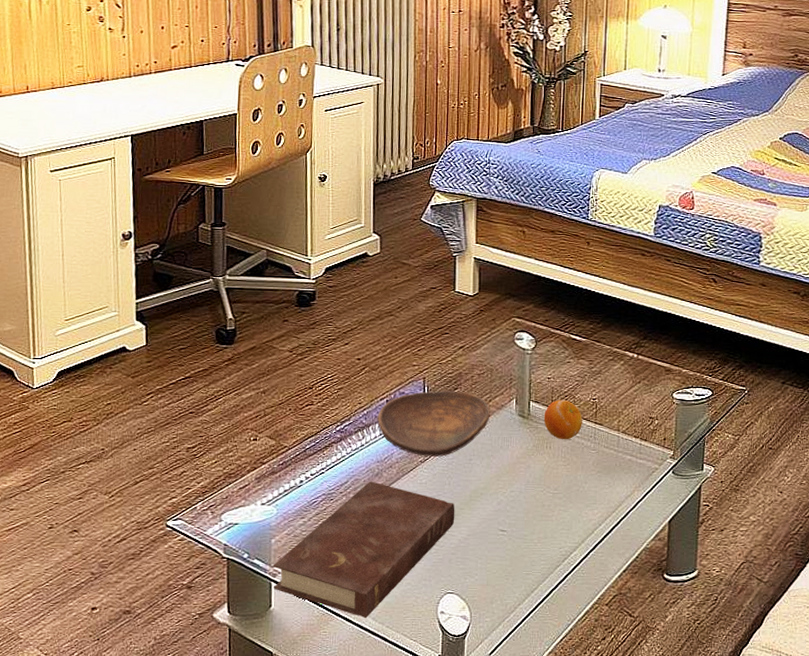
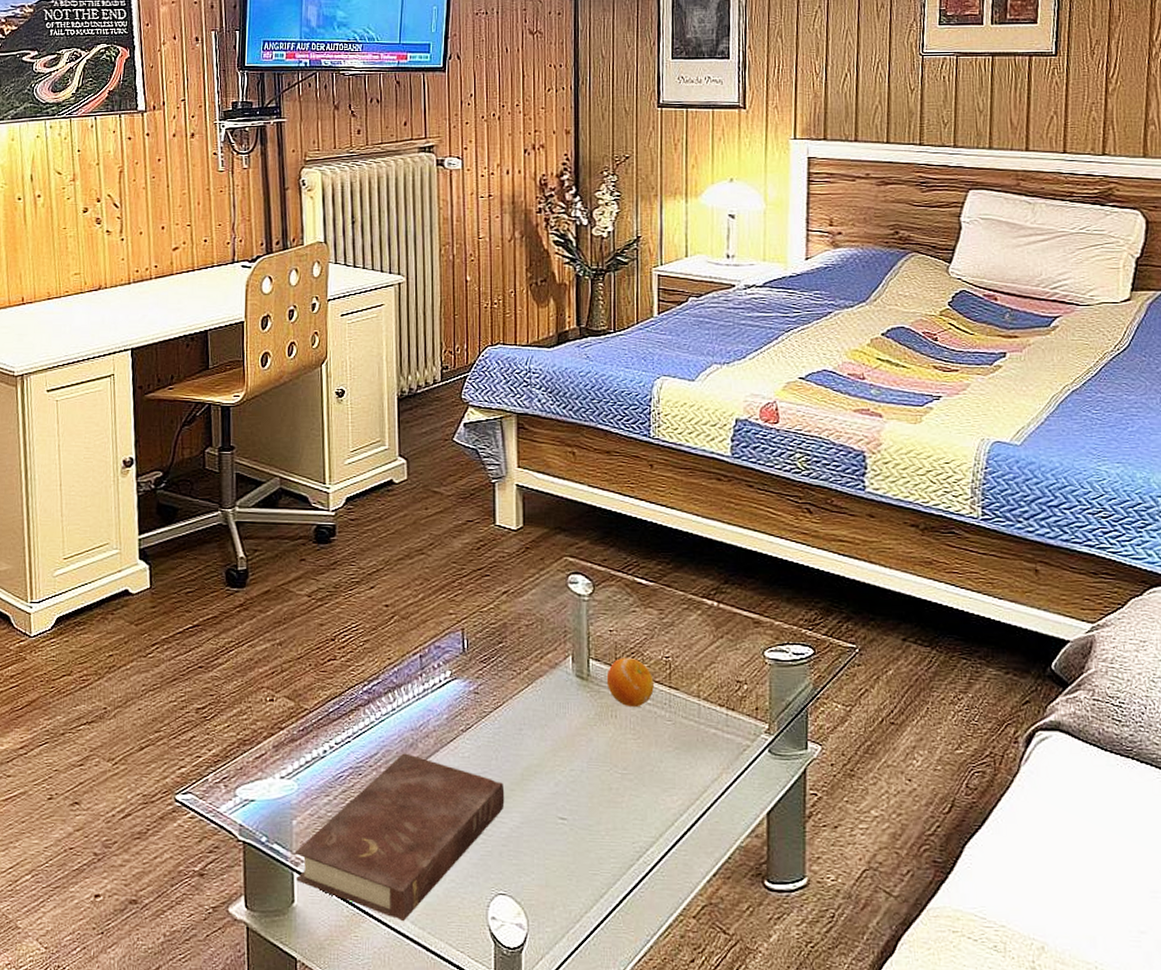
decorative bowl: present [377,390,490,457] -> none [410,644,542,725]

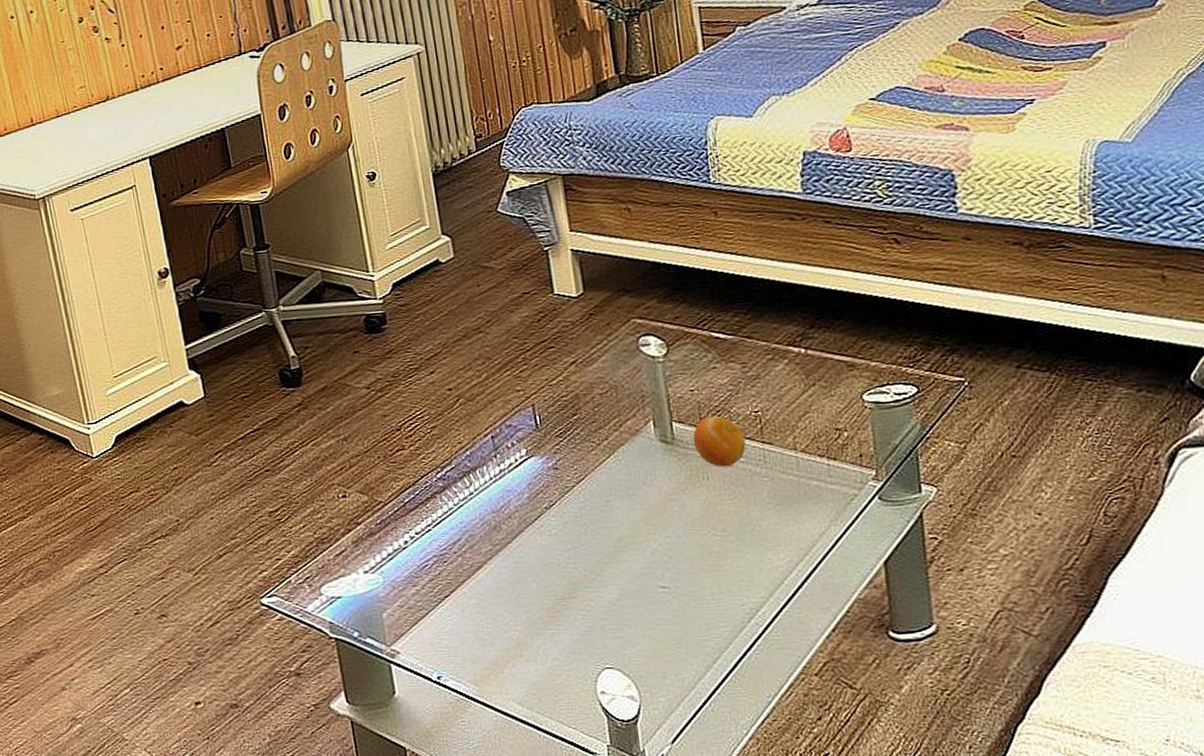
book: present [295,753,505,922] -> none [390,536,600,704]

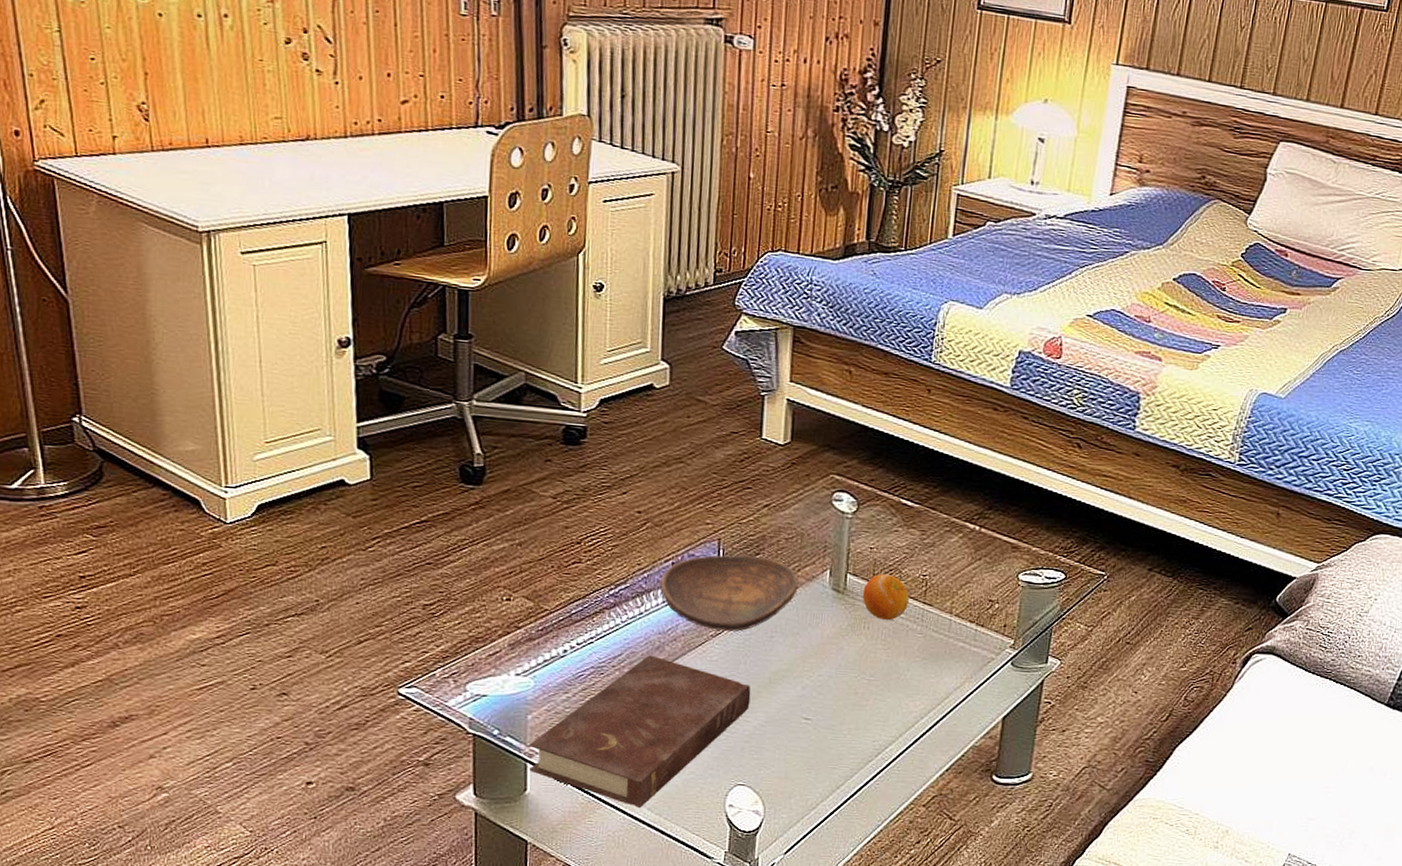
book: none [390,536,600,704] -> present [529,655,751,809]
decorative bowl: none [483,416,624,501] -> present [660,555,799,632]

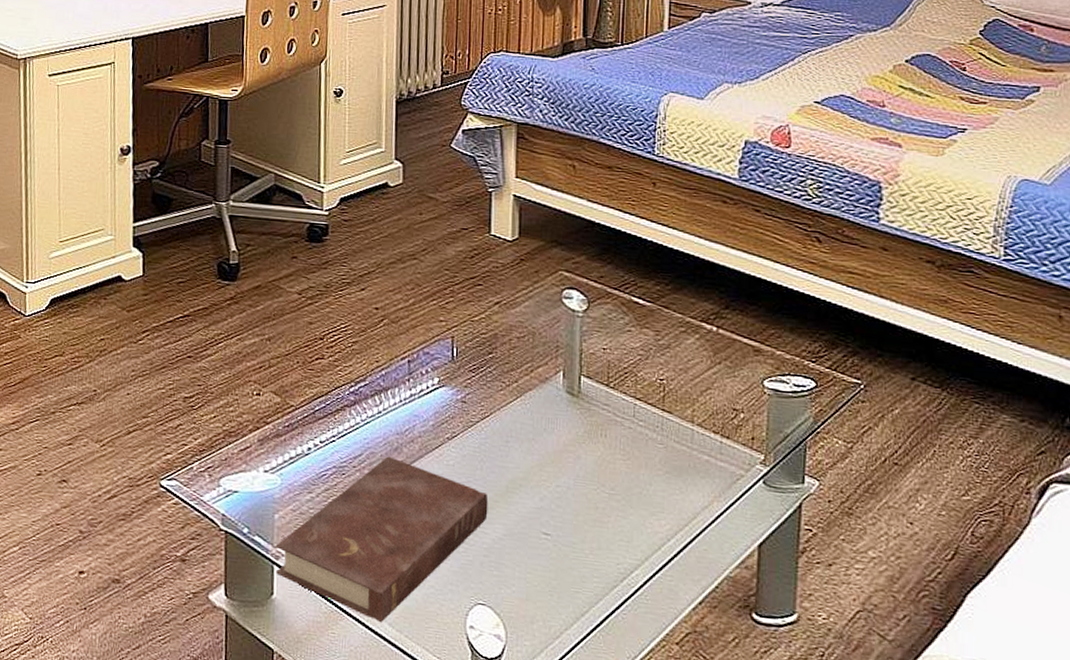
decorative bowl: present [660,555,799,632] -> none [397,353,532,435]
fruit: present [862,573,910,621] -> none [597,376,648,429]

